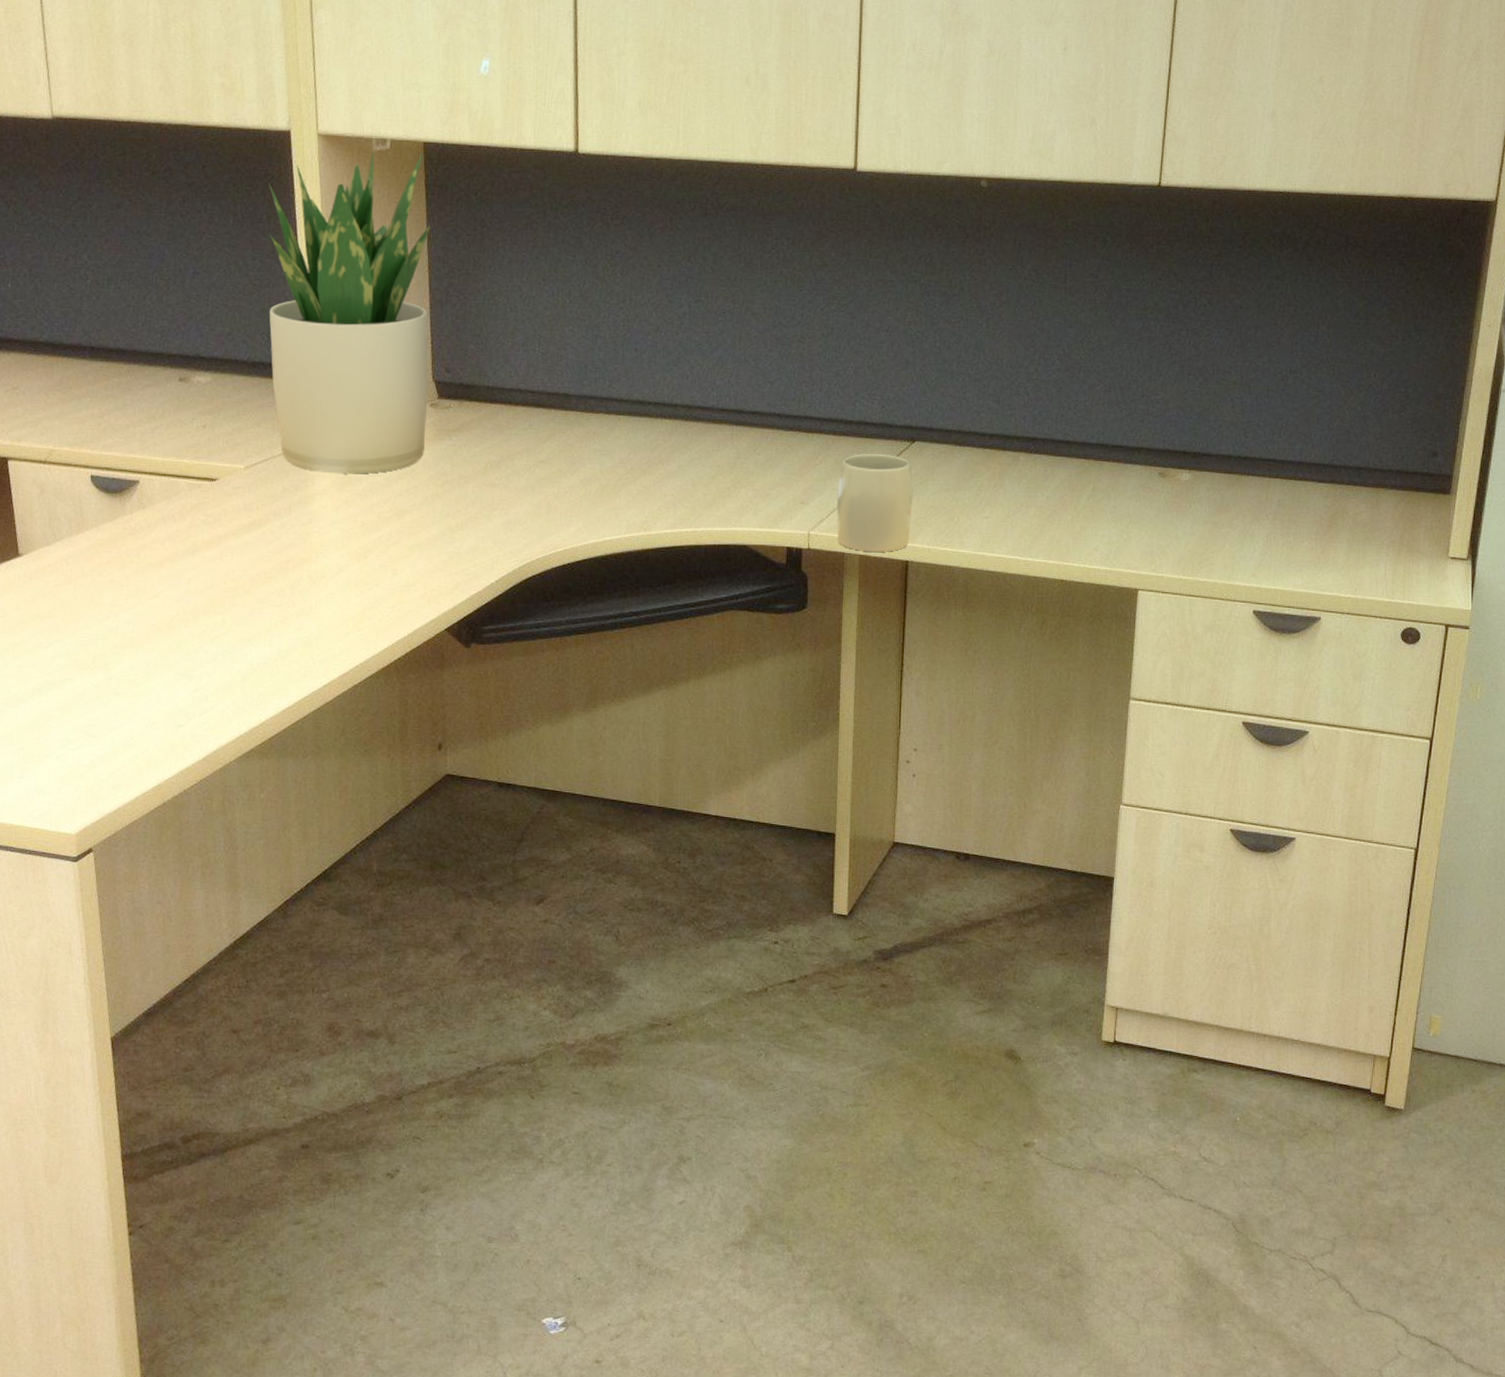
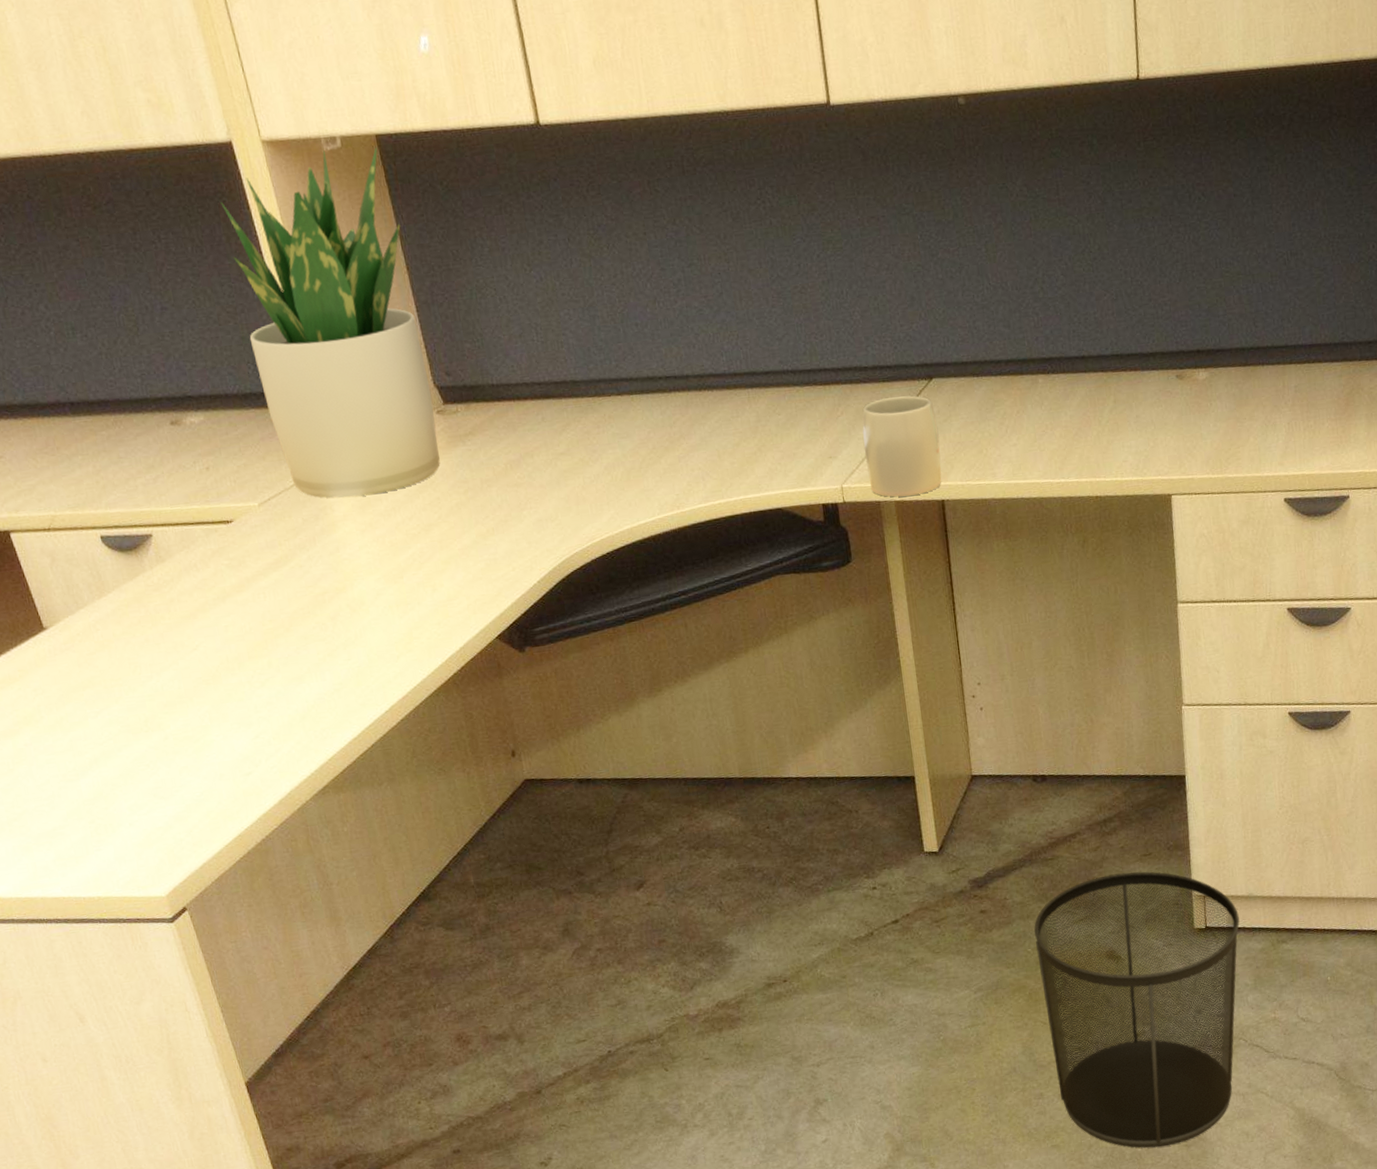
waste bin: none [933,969,1151,1272] -> present [1034,871,1240,1148]

